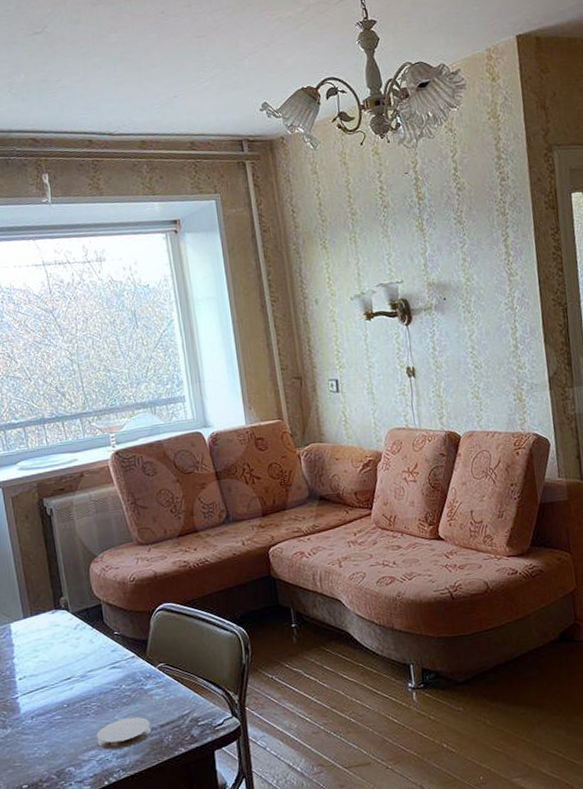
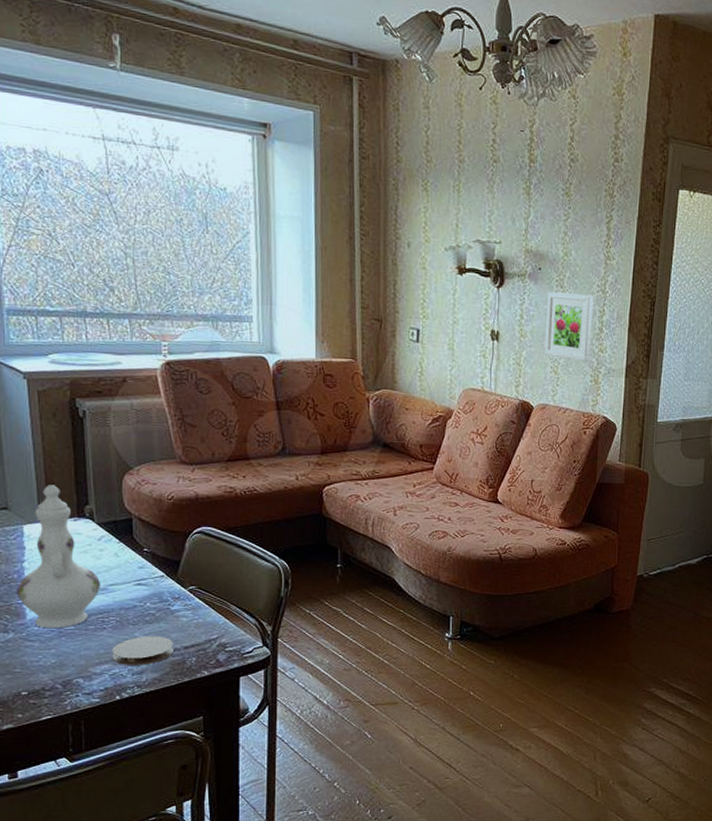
ewer: none [10,582,80,721] -> present [17,485,100,629]
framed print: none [456,314,510,383] -> present [544,291,594,362]

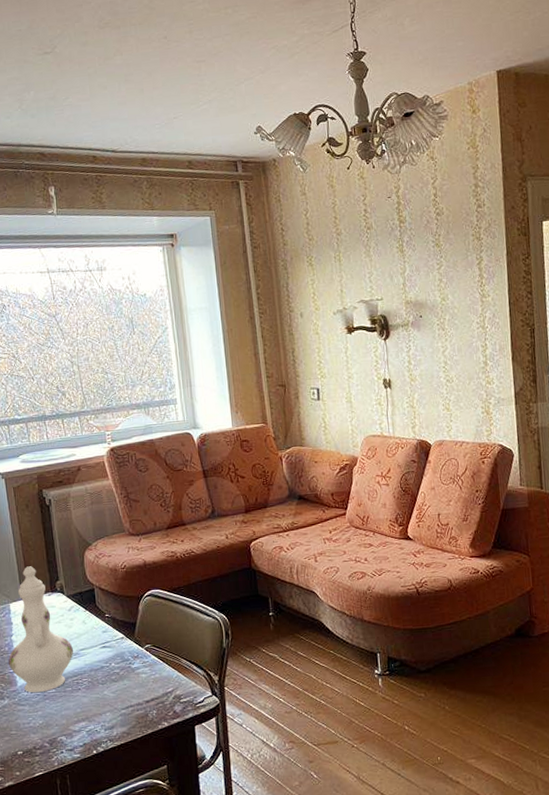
coaster: present [112,636,174,665] -> none [86,692,137,722]
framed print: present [544,291,594,362] -> none [431,332,479,396]

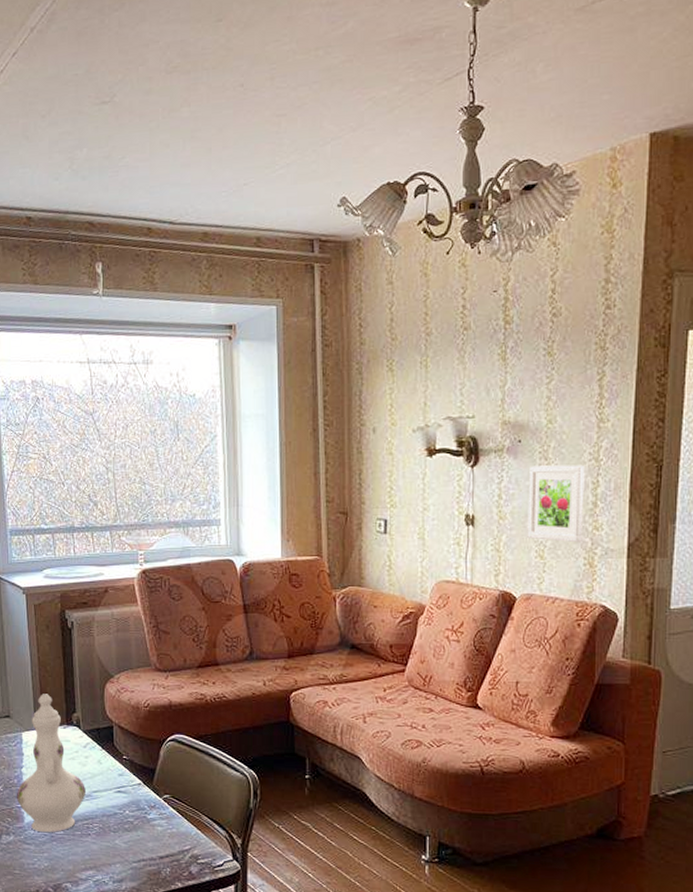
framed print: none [431,332,479,396] -> present [527,464,585,543]

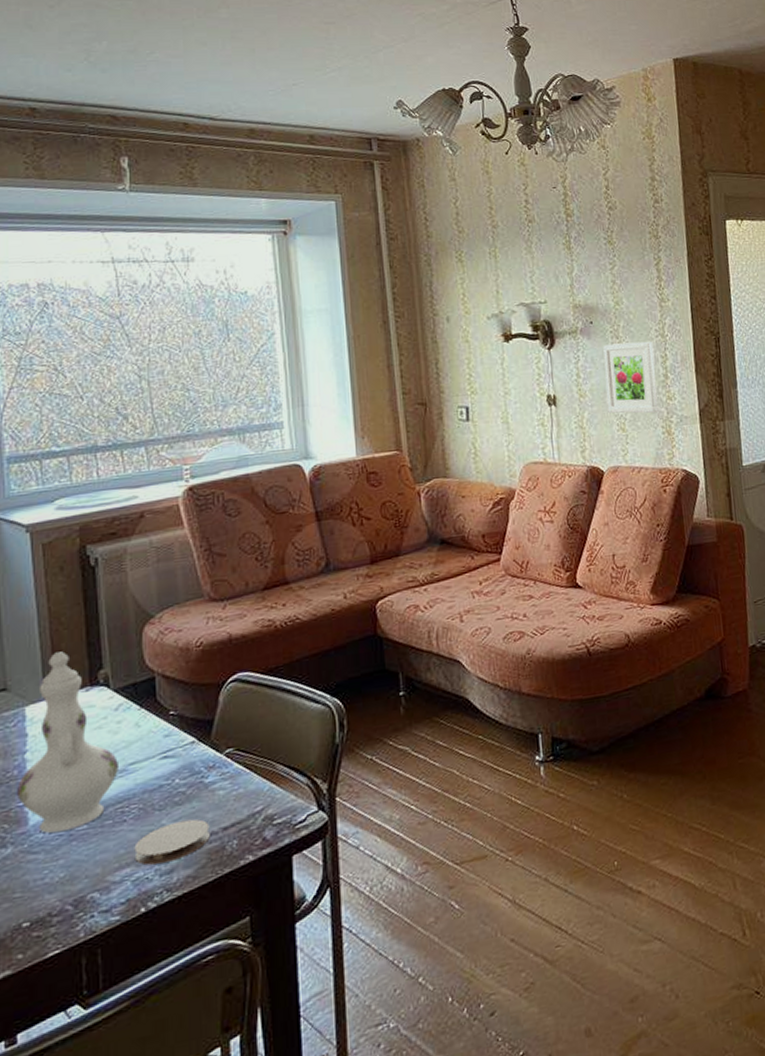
coaster: none [95,843,150,873] -> present [134,819,210,865]

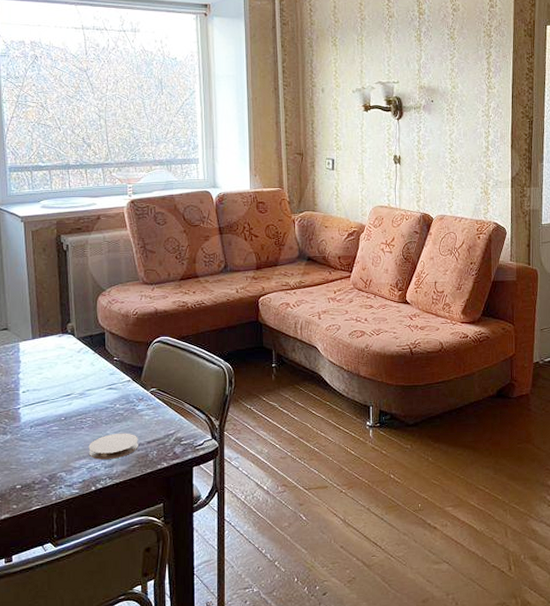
ewer: present [17,651,118,833] -> none [14,307,79,430]
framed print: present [603,341,659,414] -> none [439,119,480,177]

